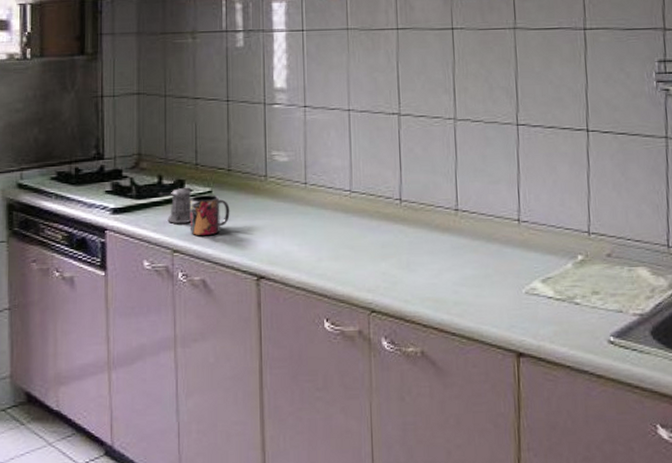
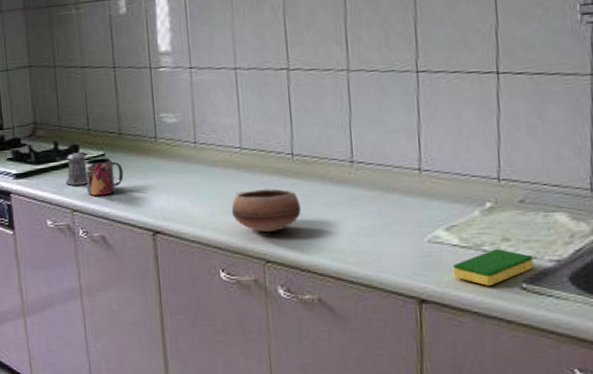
bowl: none [338,234,408,280] -> present [231,188,302,233]
dish sponge: none [548,302,620,339] -> present [452,249,534,286]

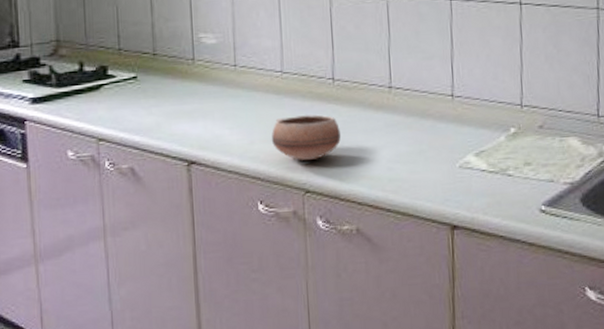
pepper shaker: present [54,151,88,186] -> none [79,73,117,112]
mug: present [84,157,124,196] -> none [113,80,157,124]
dish sponge: present [452,249,534,286] -> none [481,173,551,210]

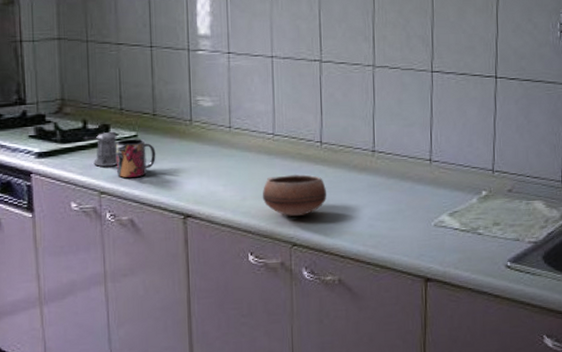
pepper shaker: none [79,73,117,112] -> present [83,131,118,168]
mug: none [113,80,157,124] -> present [115,138,156,179]

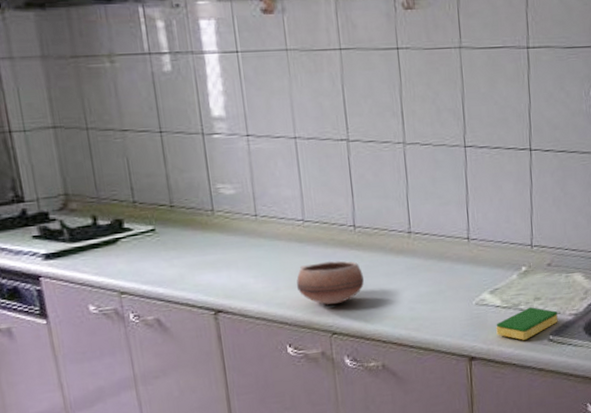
pepper shaker: present [83,131,118,168] -> none [94,226,137,266]
mug: present [115,138,156,179] -> none [131,233,178,276]
dish sponge: none [453,232,517,265] -> present [496,307,558,340]

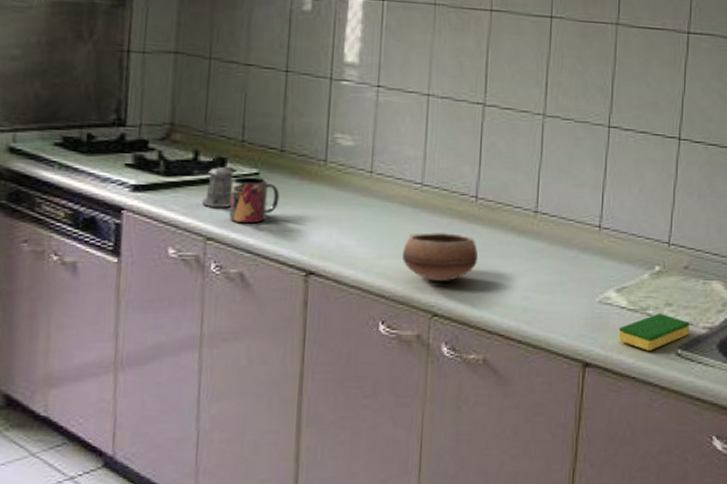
pepper shaker: none [94,226,137,266] -> present [192,166,235,209]
mug: none [131,233,178,276] -> present [230,176,280,224]

